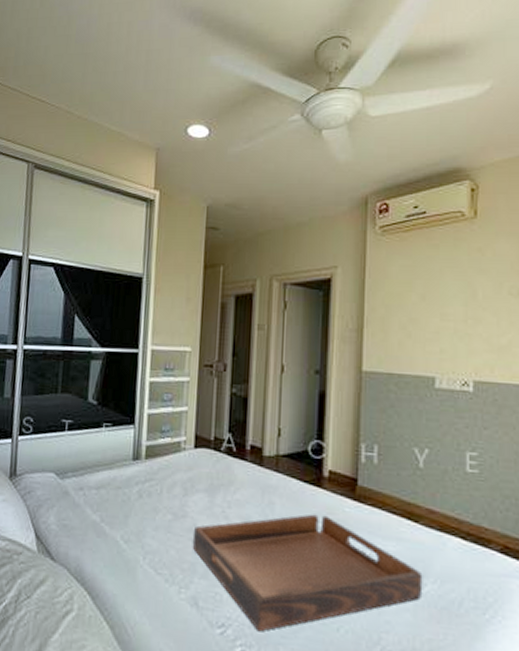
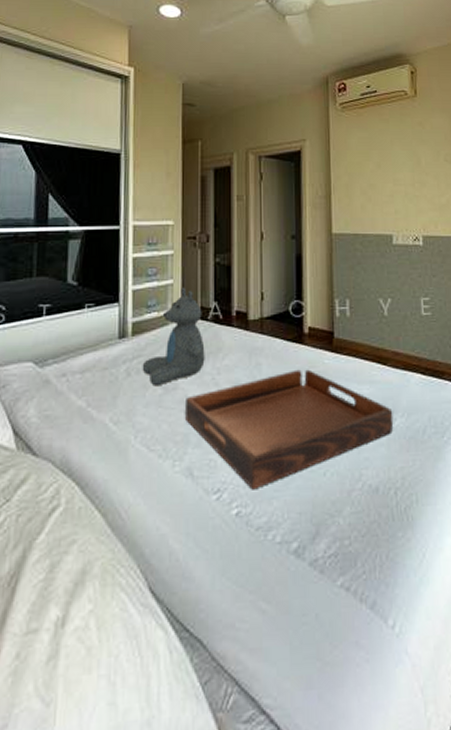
teddy bear: none [153,415,217,512] -> present [142,287,205,387]

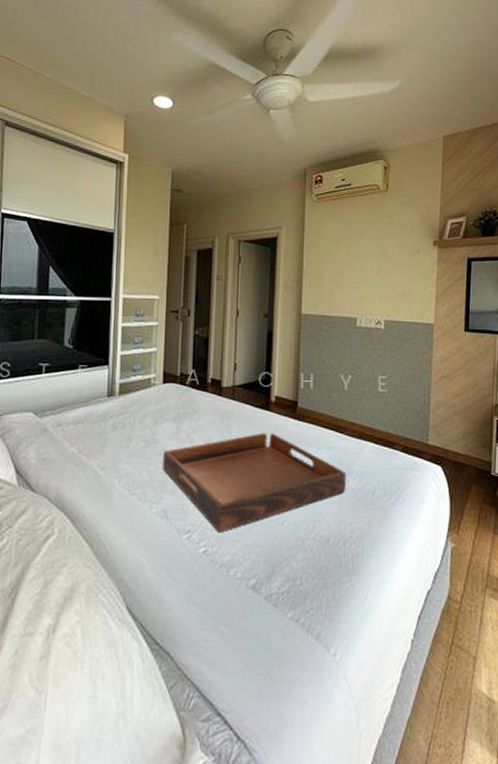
teddy bear: present [142,287,205,387] -> none [127,354,183,440]

